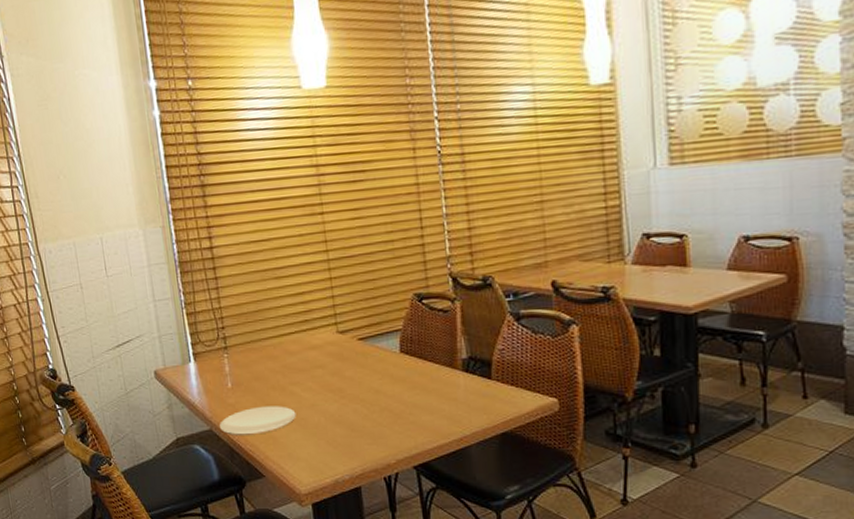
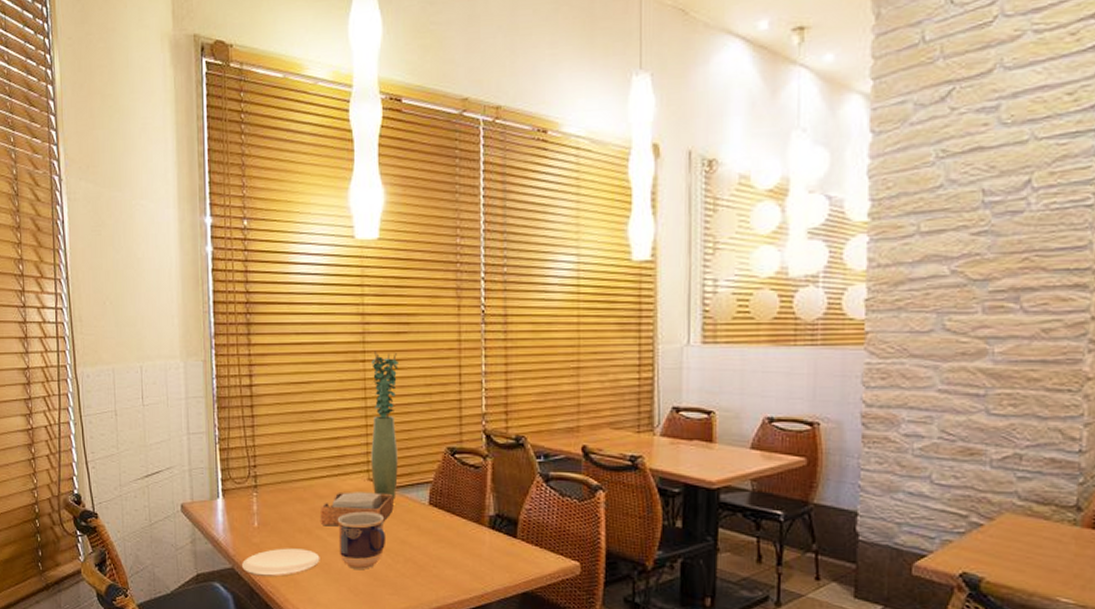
napkin holder: none [292,344,365,381] -> present [320,491,394,525]
cup: none [309,364,361,422] -> present [337,511,387,569]
vase: none [330,201,367,353] -> present [371,350,398,502]

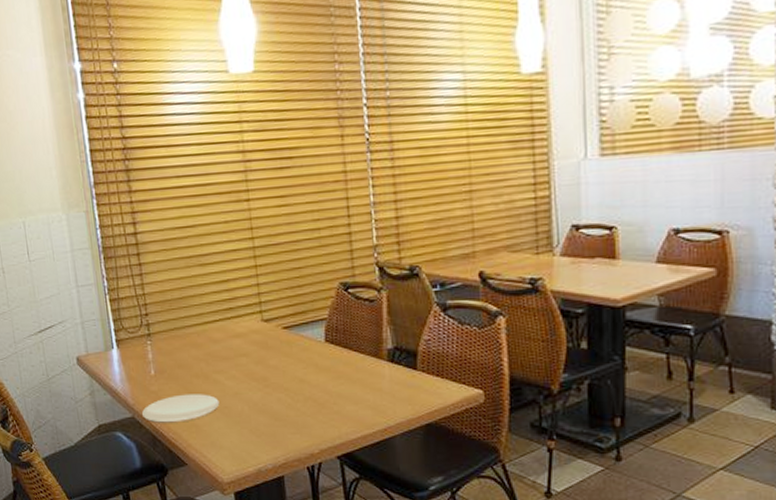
napkin holder: present [320,491,394,525] -> none [215,332,290,369]
cup: present [337,511,387,569] -> none [233,352,285,410]
vase: present [371,350,398,502] -> none [256,188,292,341]

